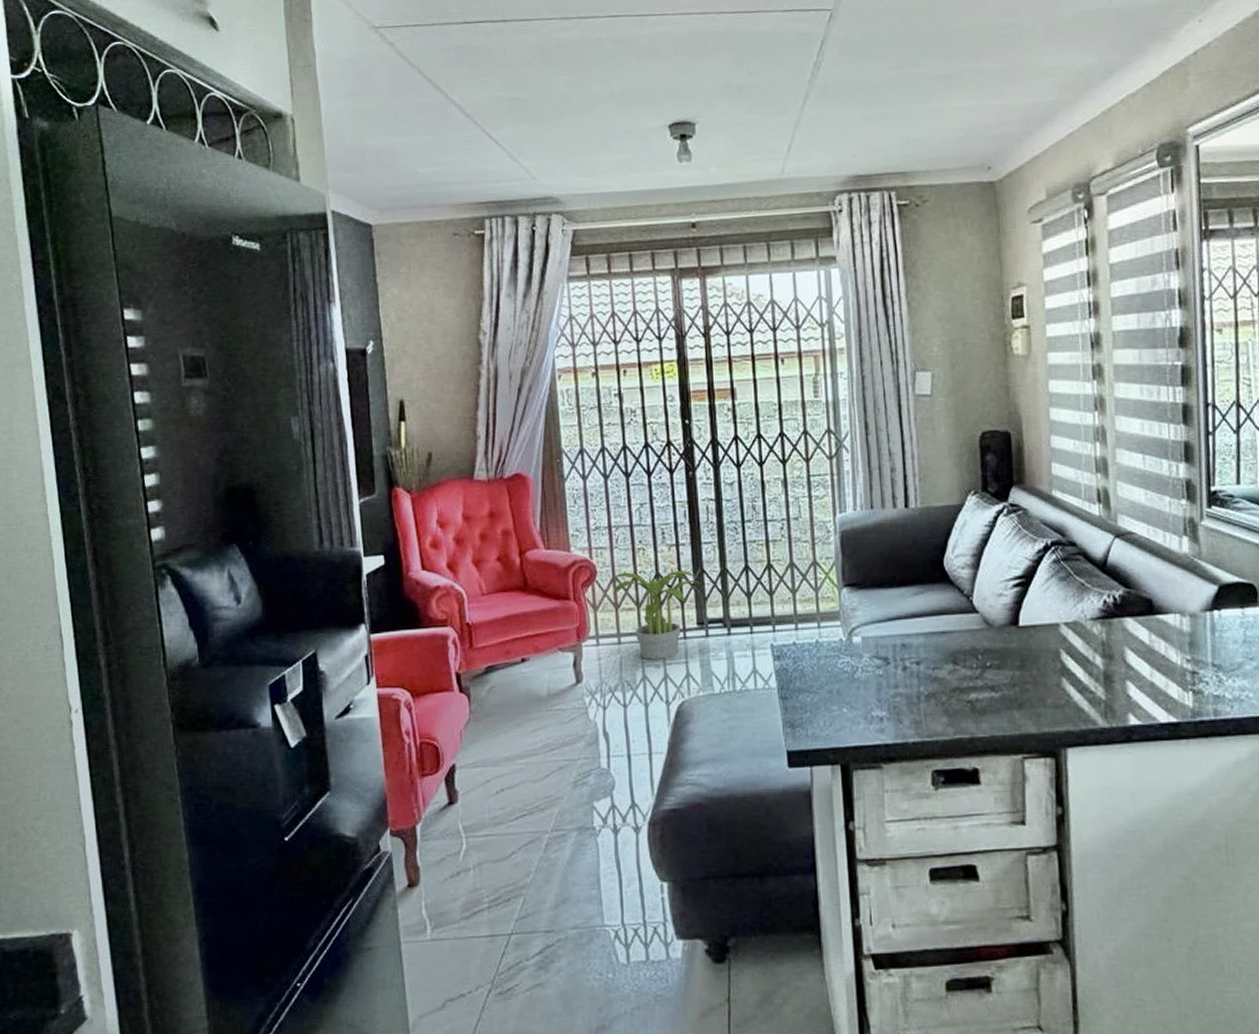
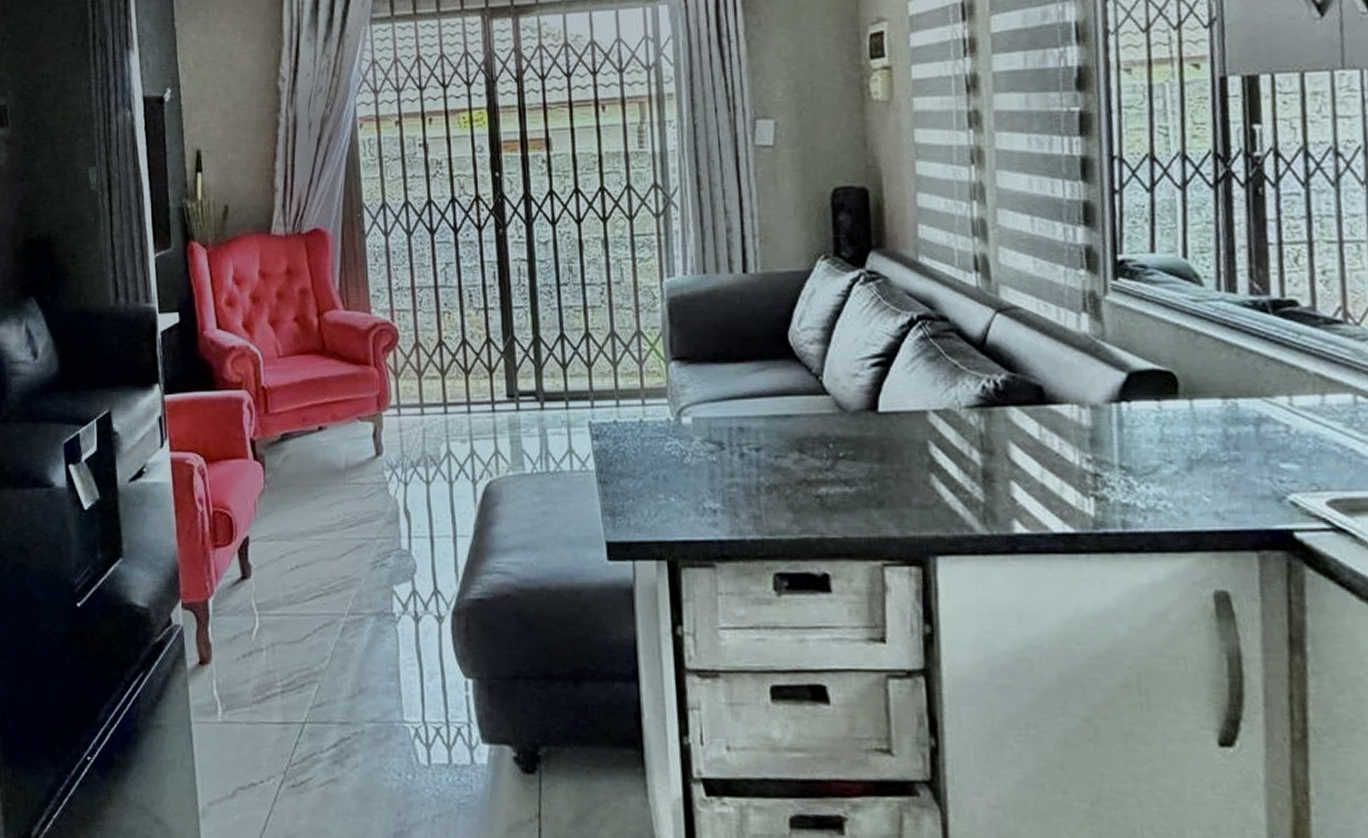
potted plant: present [611,570,701,660] -> none [414,337,512,434]

